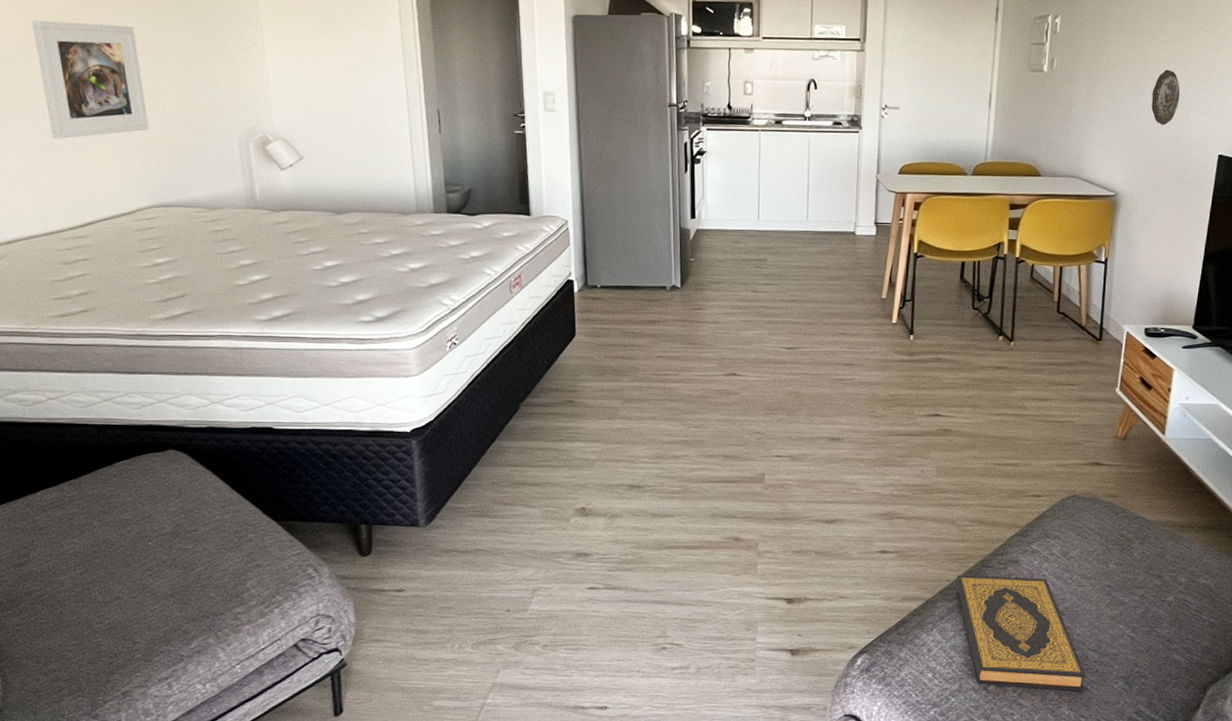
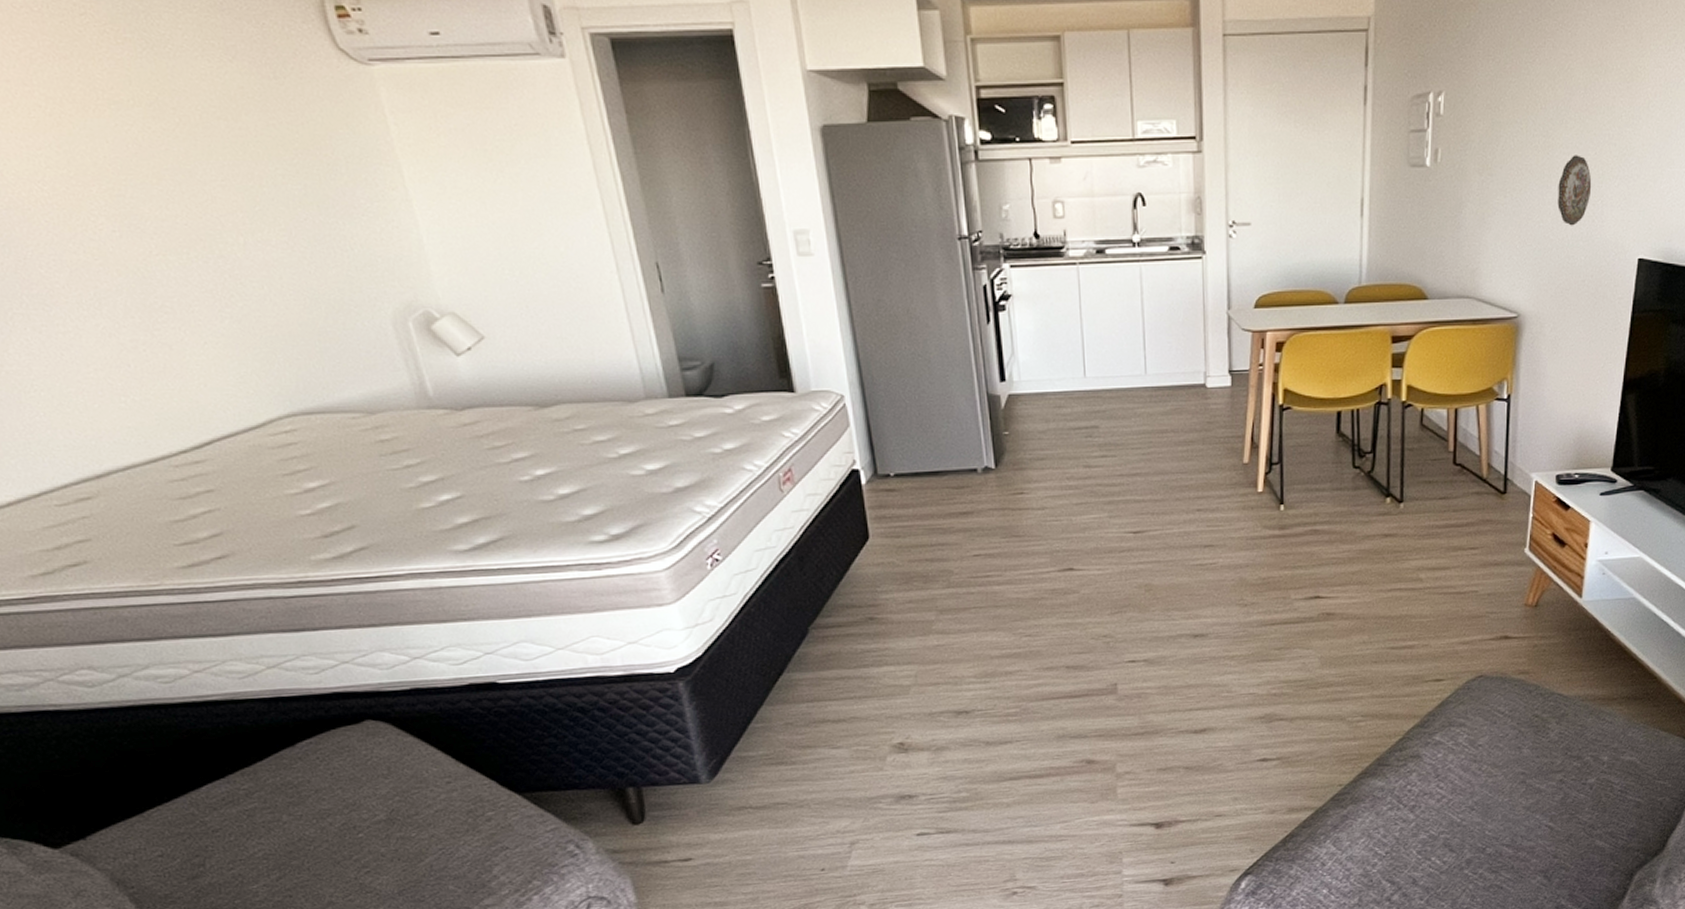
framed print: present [32,20,149,139] -> none [71,172,266,334]
hardback book: present [956,575,1086,691] -> none [1350,772,1500,895]

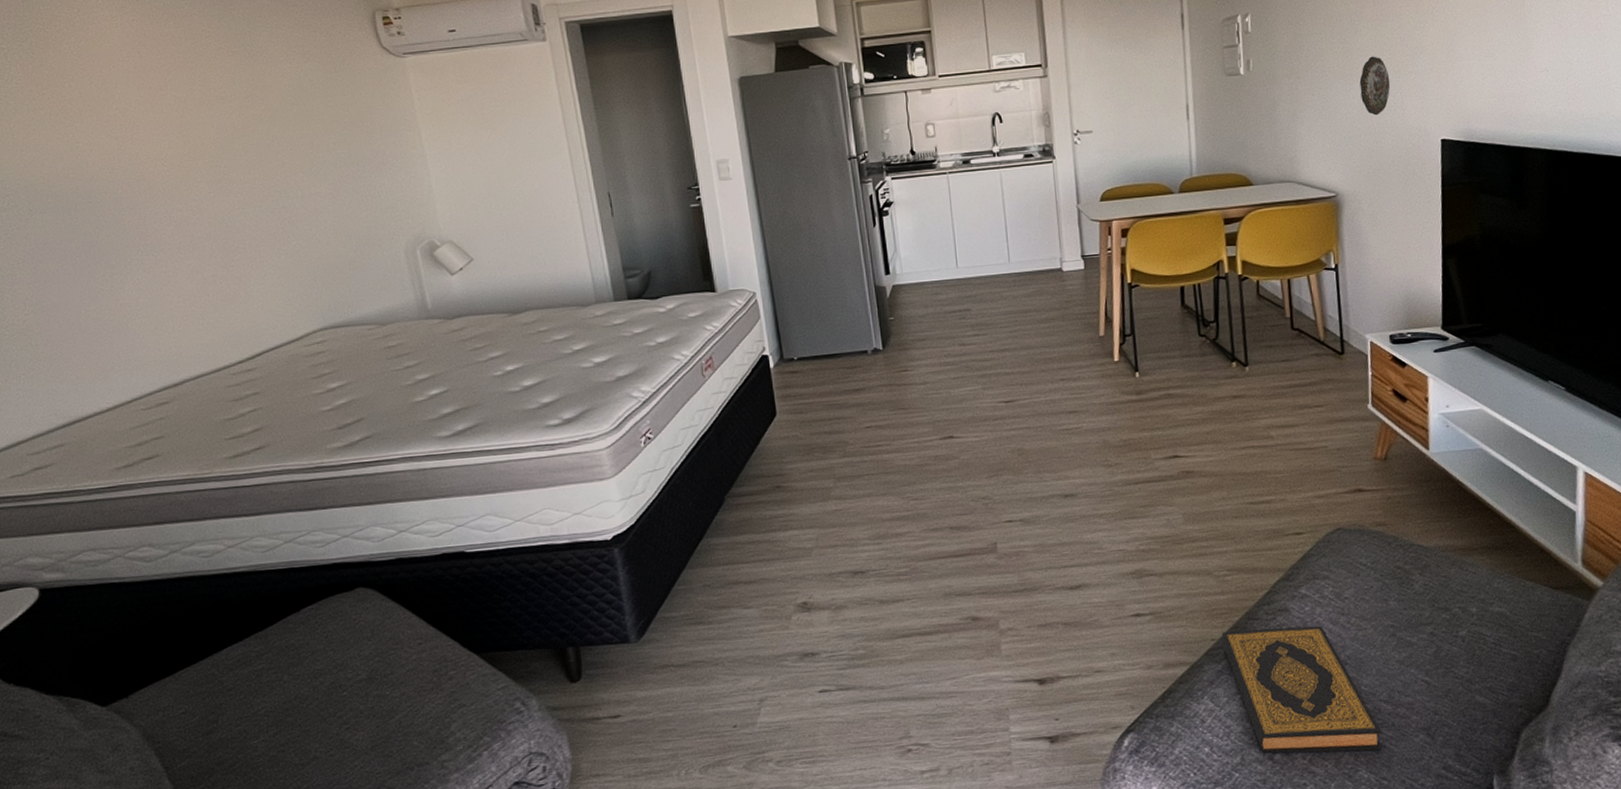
hardback book: none [1350,772,1500,895] -> present [1222,625,1382,753]

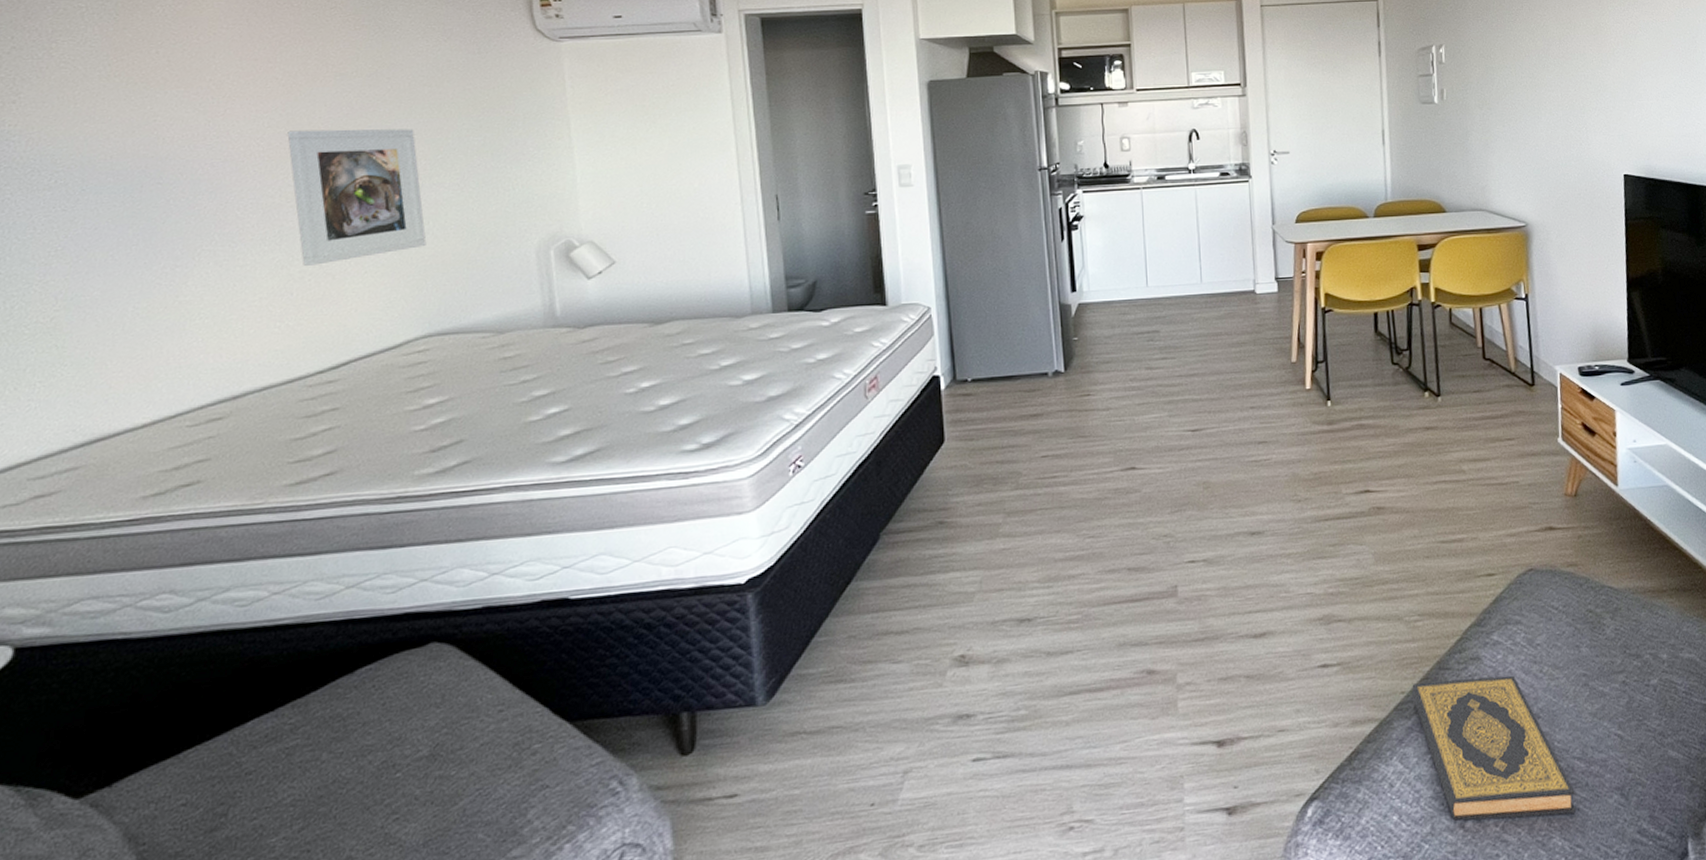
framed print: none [185,144,312,270] -> present [287,129,427,266]
decorative plate: present [1359,56,1391,116] -> none [1547,91,1576,149]

